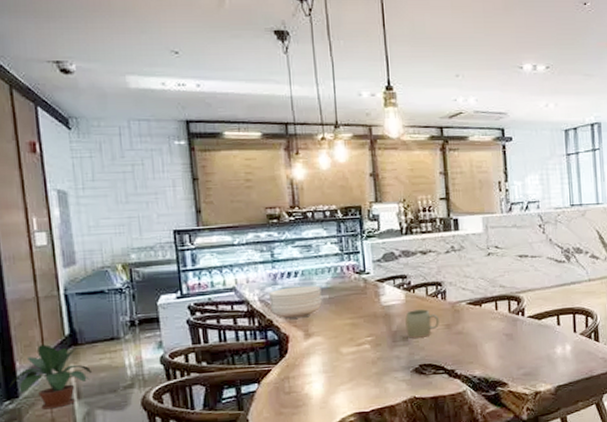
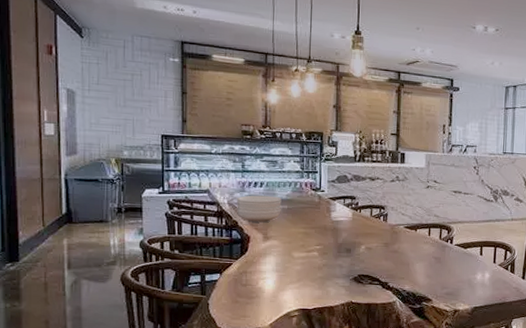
potted plant: present [9,344,93,410] -> none [12,219,82,275]
mug: present [405,309,439,338] -> none [350,227,379,252]

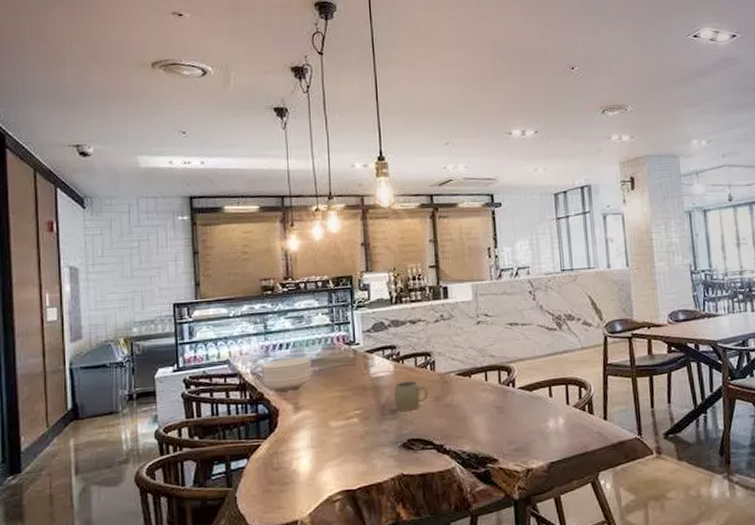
mug: none [350,227,379,252] -> present [394,380,428,412]

